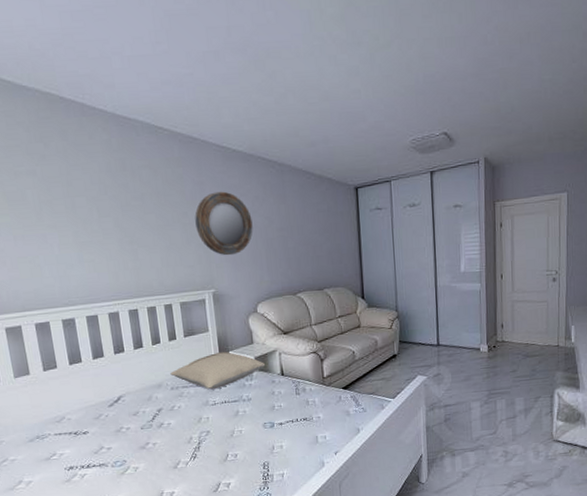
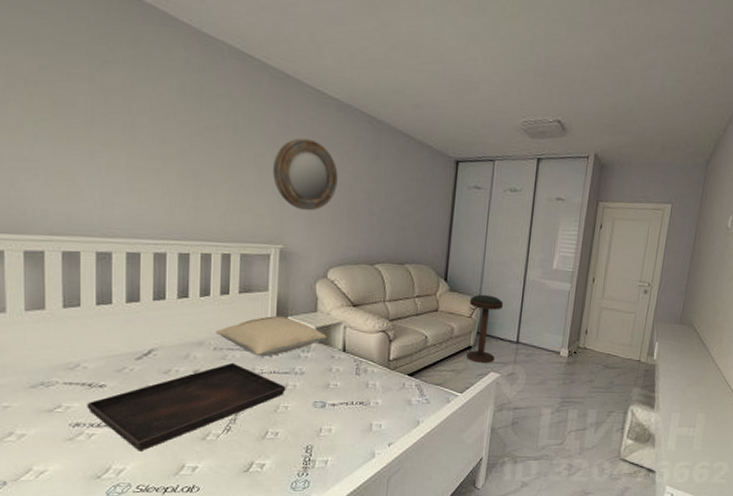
serving tray: none [76,398,238,485] -> present [87,362,286,451]
bar stool: none [388,305,420,369] -> present [467,294,504,363]

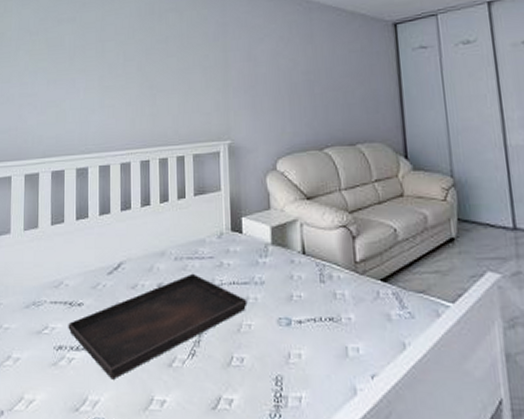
pillow: present [216,315,327,357] -> none [175,216,284,265]
home mirror: present [273,138,338,211] -> none [216,32,276,102]
bar stool: present [467,294,504,363] -> none [440,169,489,260]

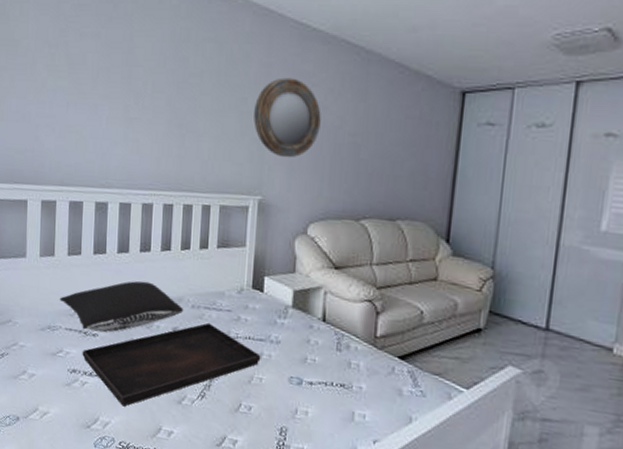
pillow: none [43,240,168,301] -> present [59,280,184,333]
home mirror: none [216,32,276,102] -> present [253,77,321,158]

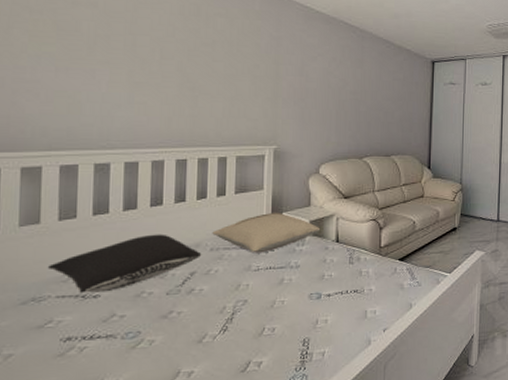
serving tray: present [82,322,261,407] -> none [79,261,282,361]
pillow: none [194,274,306,320] -> present [212,212,321,253]
home mirror: present [253,77,321,158] -> none [266,48,327,113]

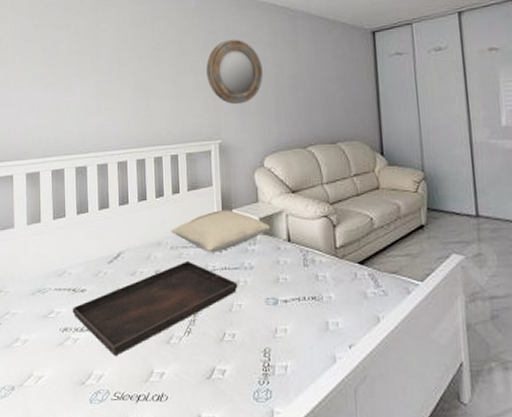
pillow: present [47,234,202,293] -> none [47,232,164,287]
serving tray: none [79,261,282,361] -> present [72,260,238,356]
home mirror: none [266,48,327,113] -> present [206,39,263,105]

